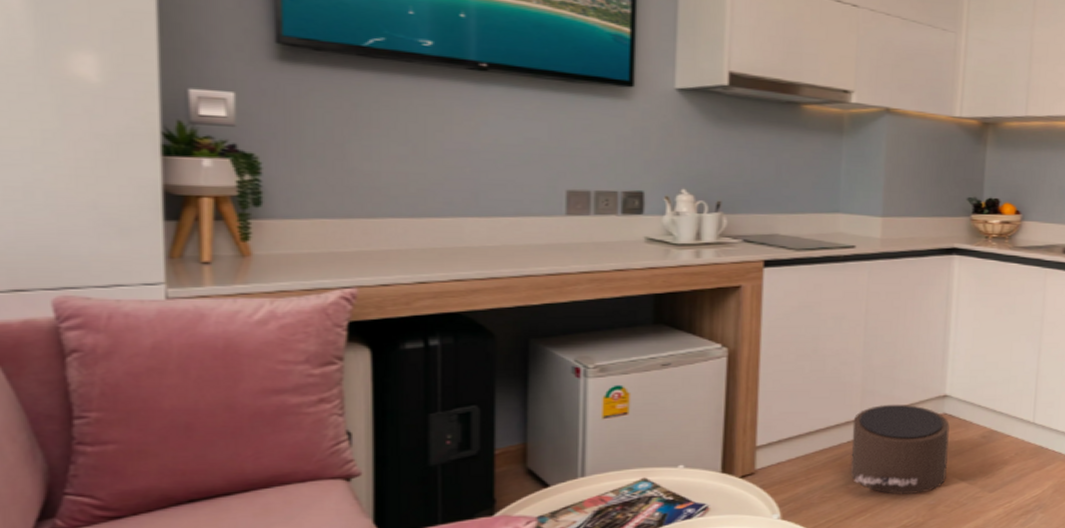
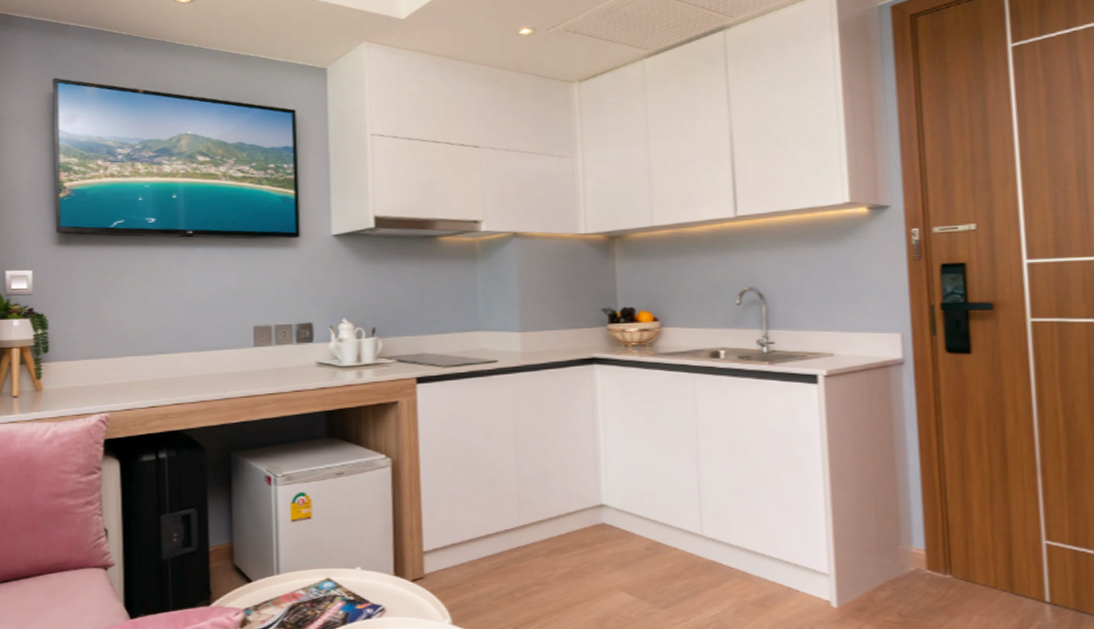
pouf: present [850,404,950,494] -> none [512,513,613,606]

